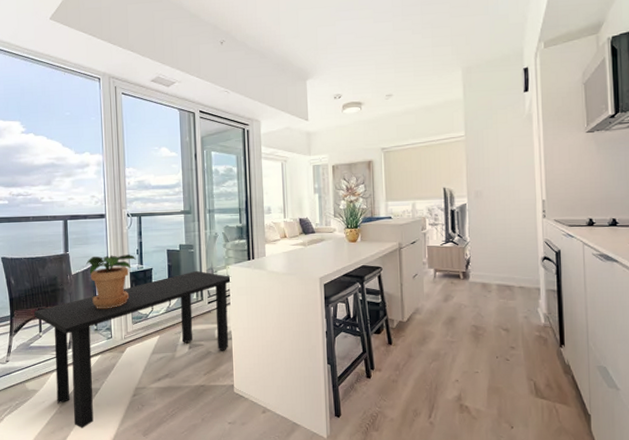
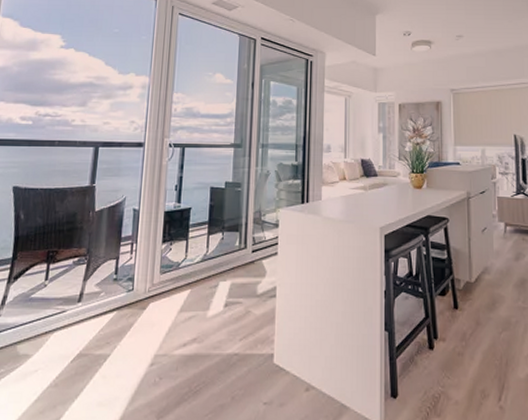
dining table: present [34,270,232,428] -> none [42,212,282,407]
potted plant: present [86,254,137,309] -> none [114,190,174,254]

